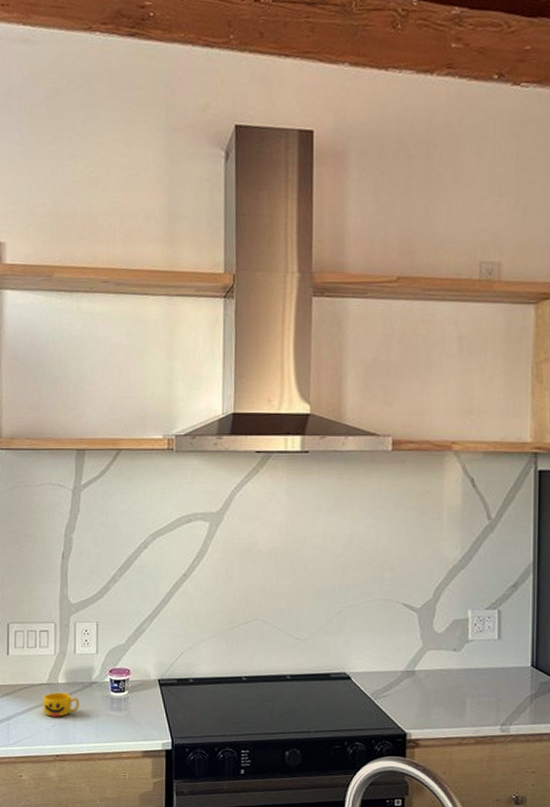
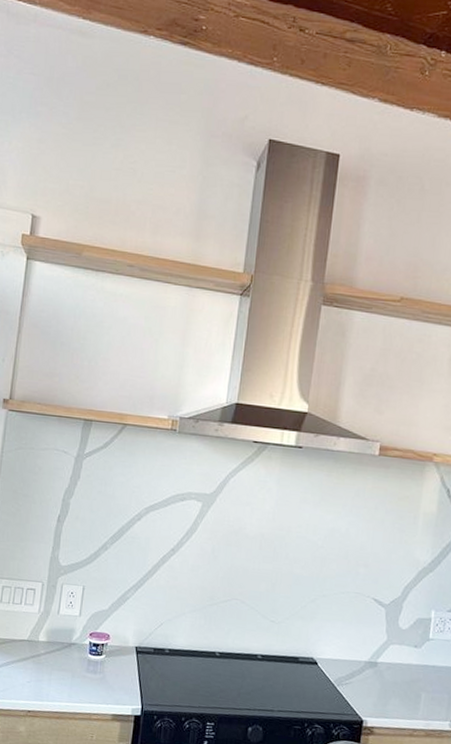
cup: present [42,692,80,717] -> none [21,649,57,674]

